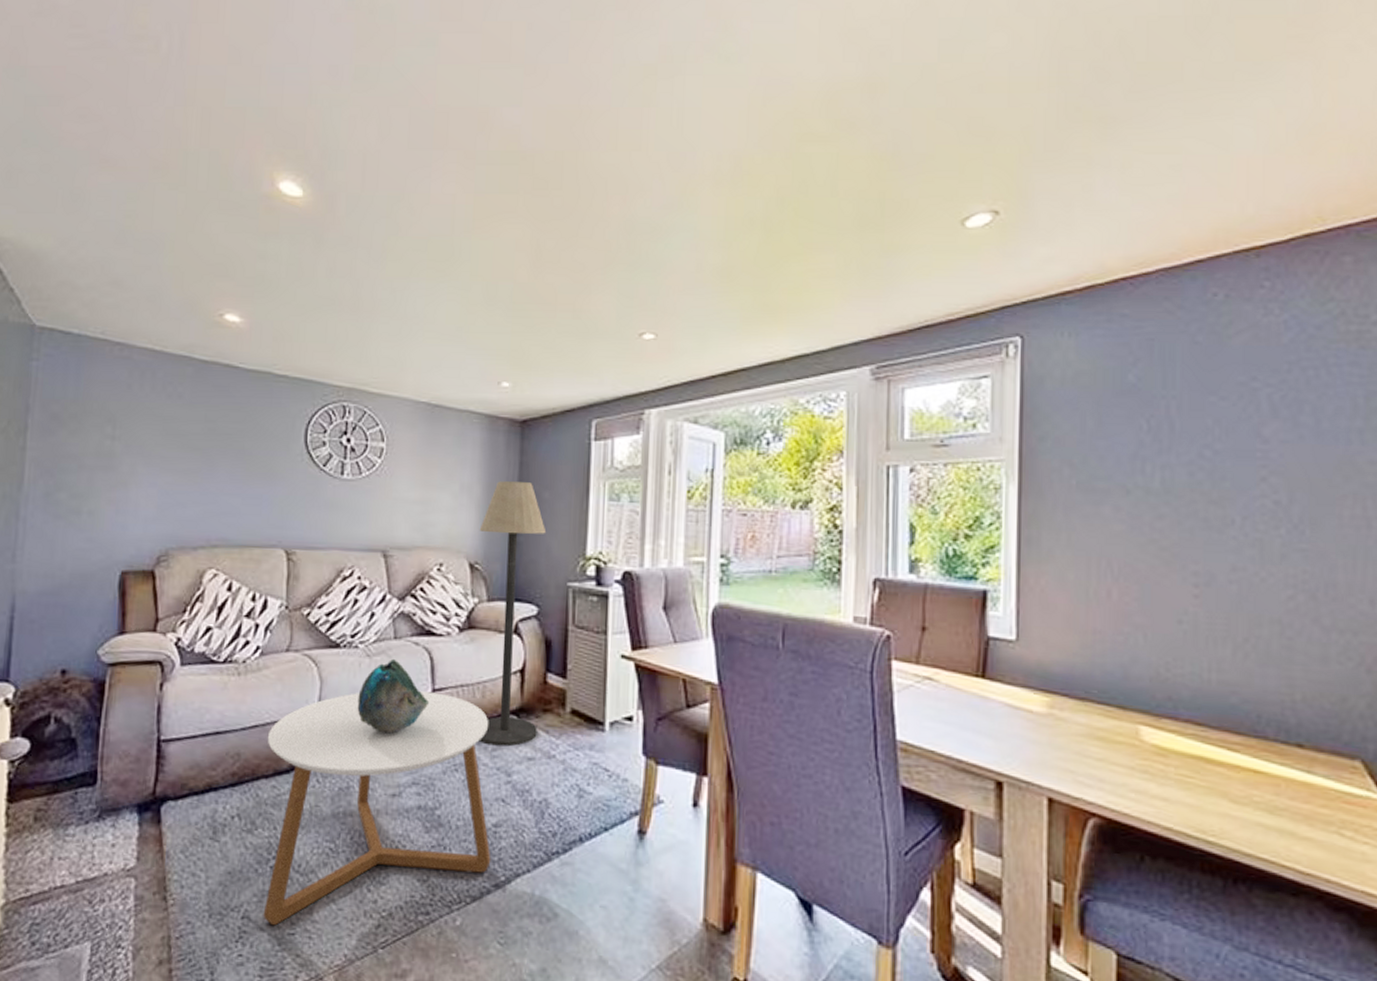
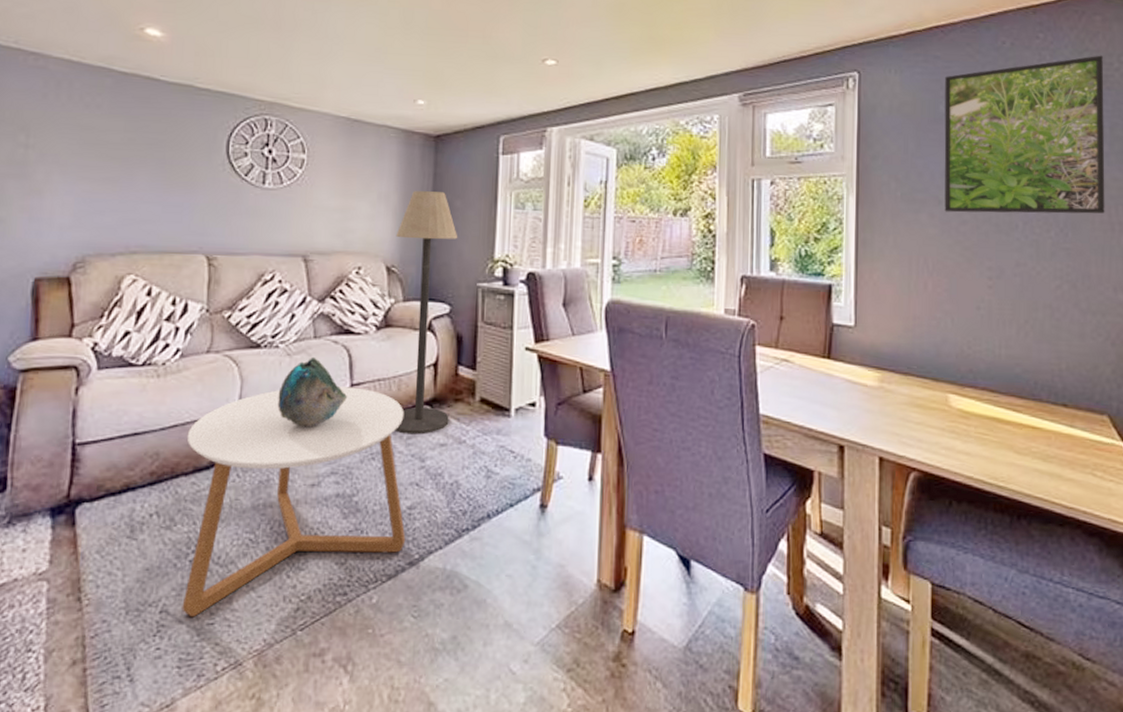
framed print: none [1134,305,1358,507] -> present [944,55,1105,214]

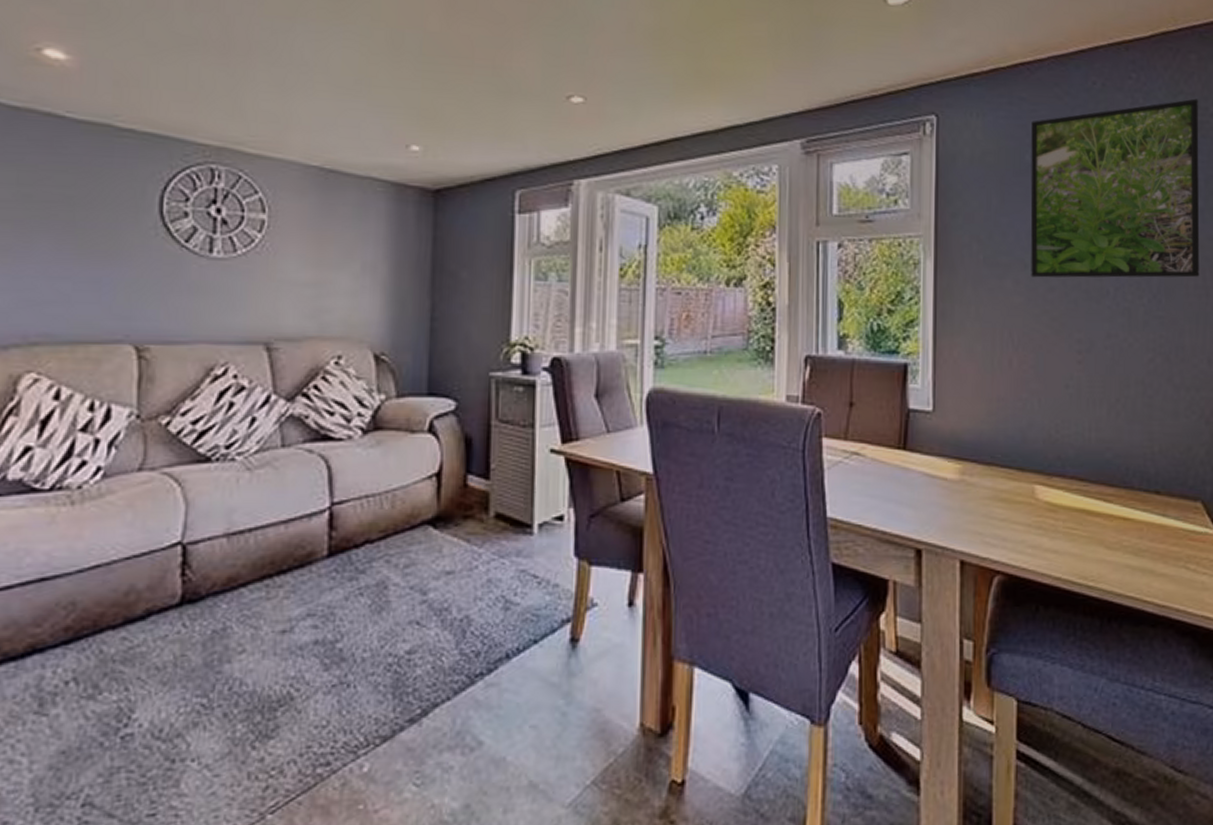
coffee table: present [182,387,406,617] -> none [112,506,405,809]
decorative bowl: present [277,356,348,427] -> none [235,470,327,560]
floor lamp: present [394,191,458,435] -> none [385,259,465,562]

